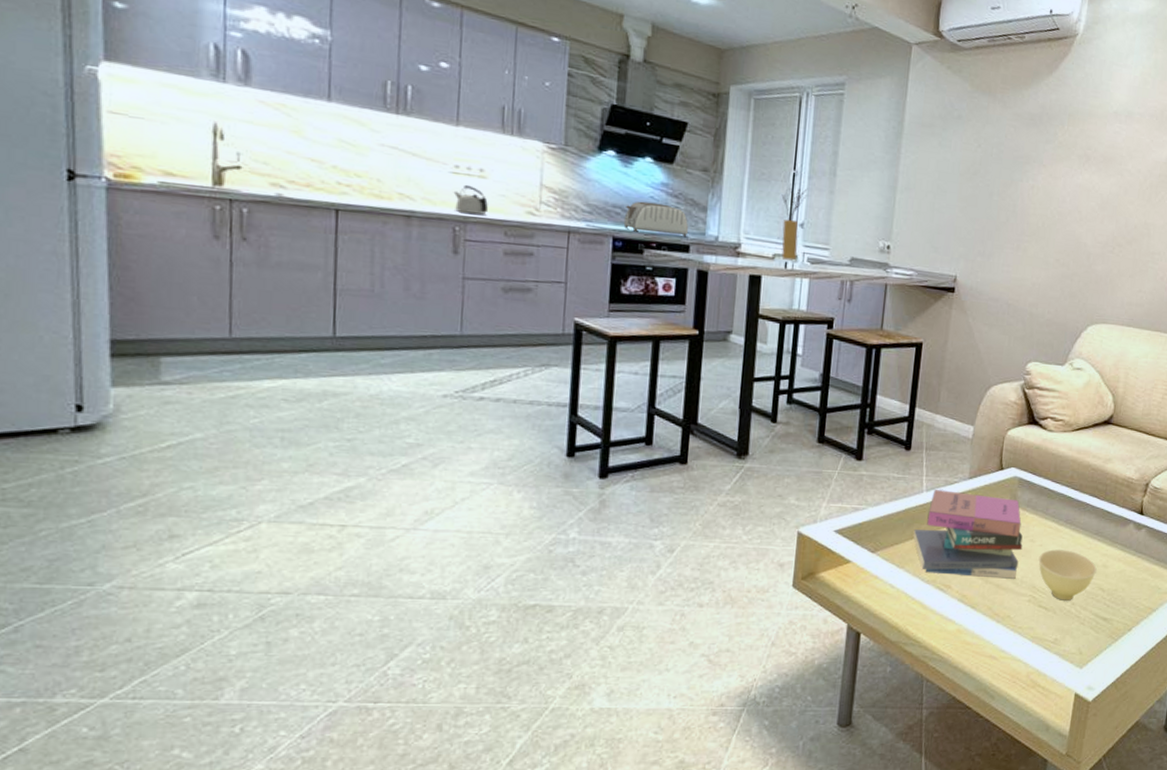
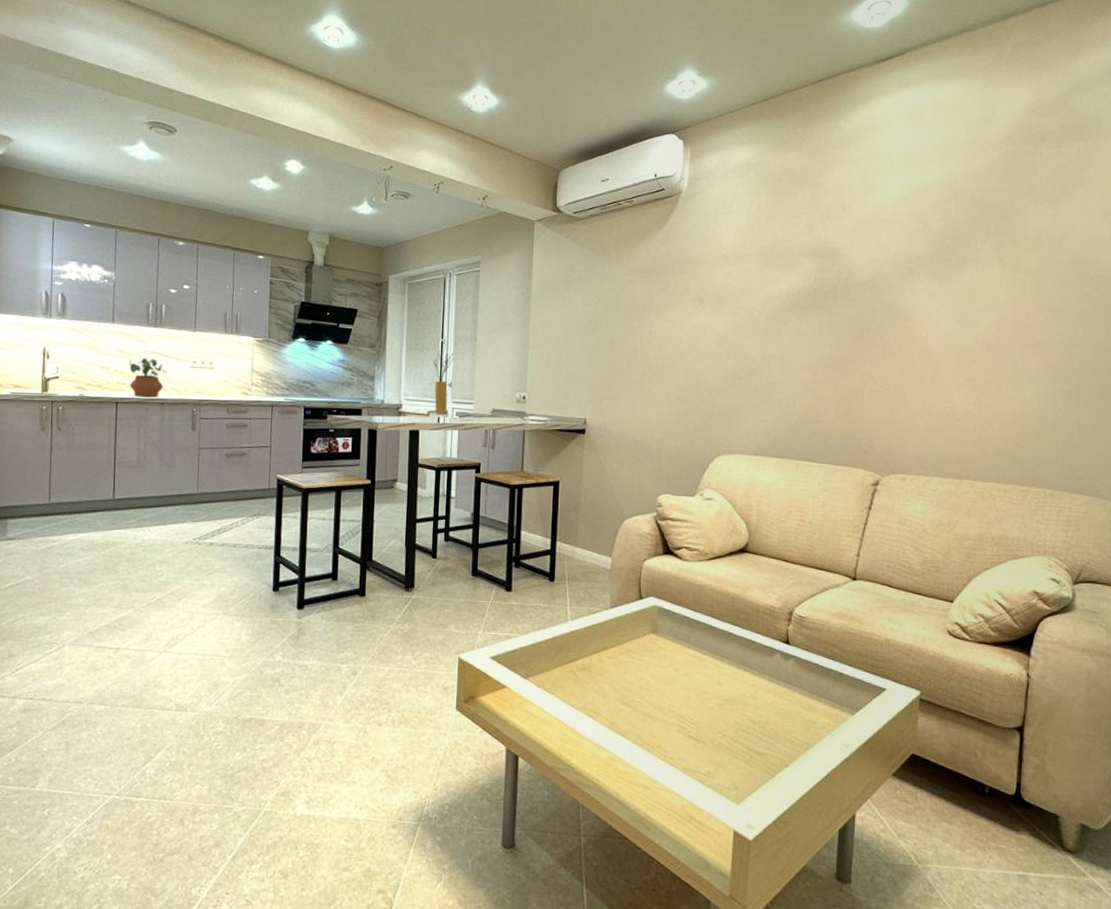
potted plant: none [356,153,414,208] -> present [129,358,166,398]
kettle: present [453,184,488,215] -> none [192,375,216,398]
toaster: present [623,201,689,238] -> none [311,376,361,403]
books: present [913,490,1023,579] -> none [561,619,667,708]
bowl: present [1038,549,1097,601] -> none [684,679,745,732]

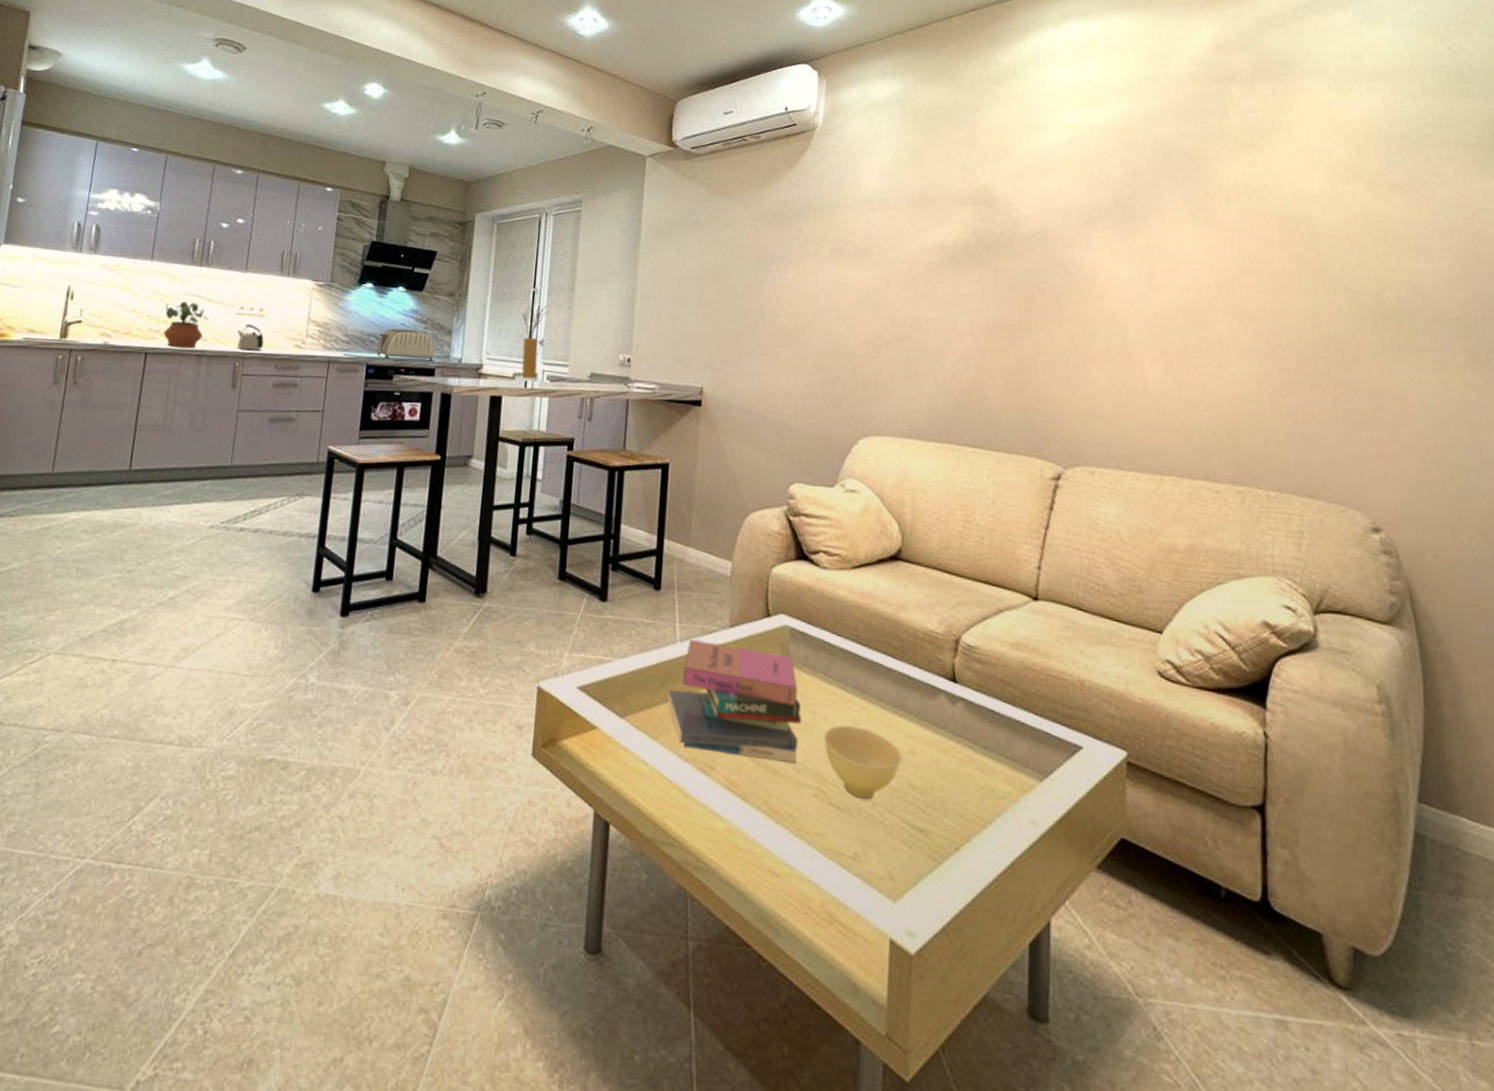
kettle: none [192,375,216,398] -> present [237,323,264,351]
toaster: none [311,376,361,403] -> present [376,328,435,361]
books: none [561,619,667,708] -> present [667,640,802,763]
bowl: none [684,679,745,732] -> present [823,725,902,799]

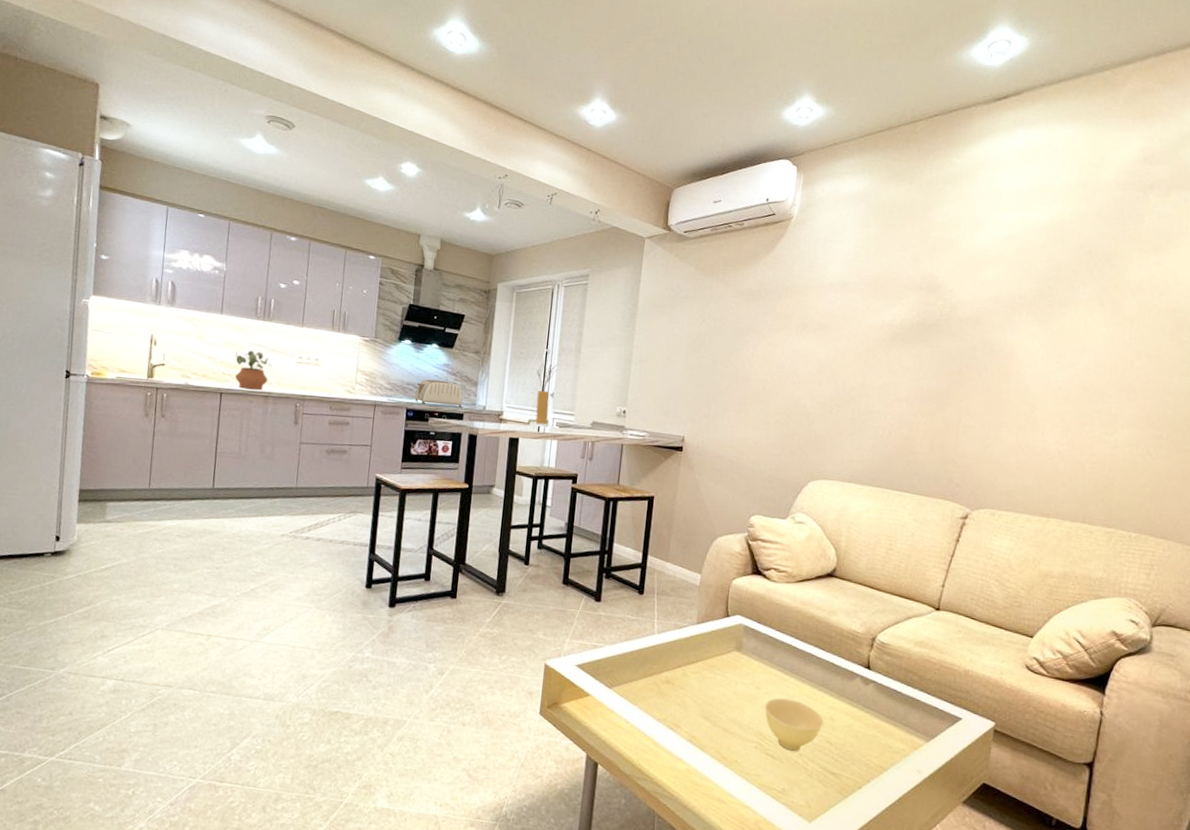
kettle: present [237,323,264,351] -> none [297,371,320,394]
books: present [667,640,802,763] -> none [645,633,749,724]

